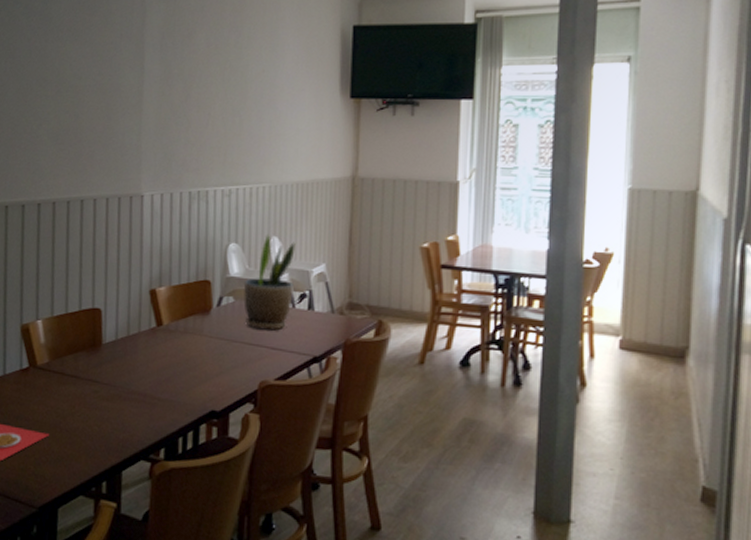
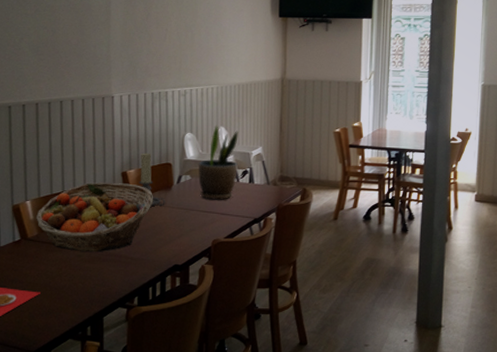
fruit basket: none [46,301,188,389] -> present [35,183,154,253]
candle holder: none [170,266,202,335] -> present [138,153,165,207]

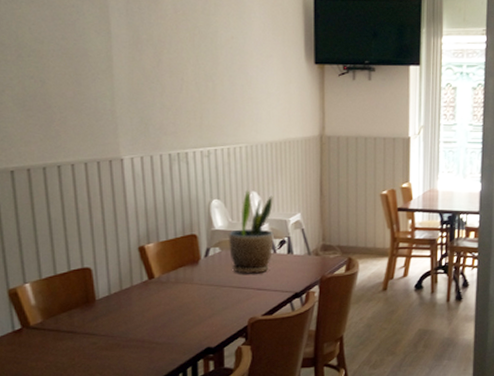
fruit basket: present [35,183,154,253] -> none [37,259,179,339]
candle holder: present [138,153,165,207] -> none [159,223,192,285]

